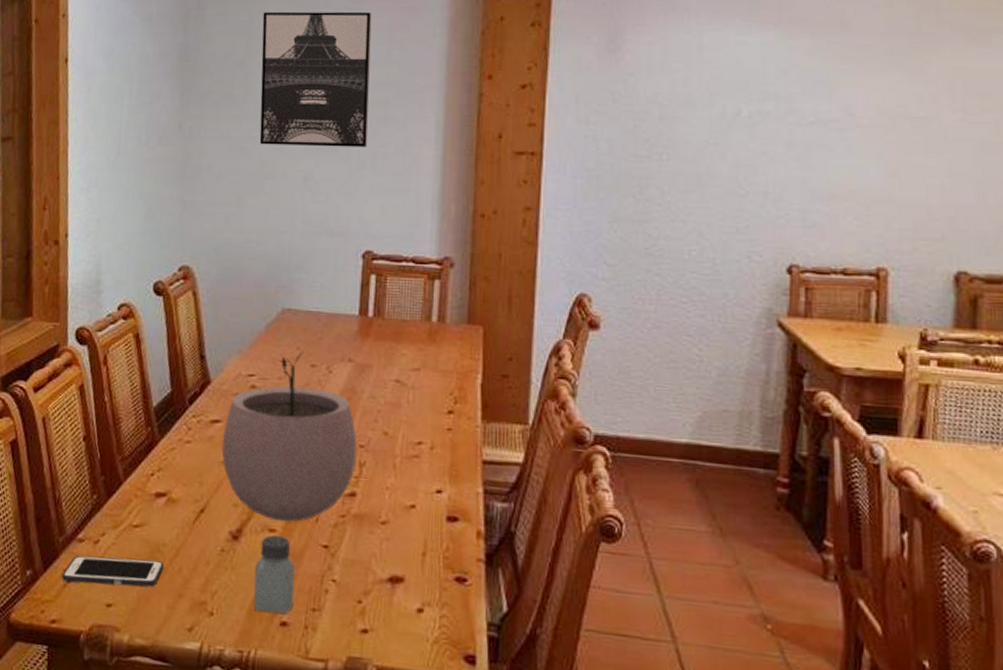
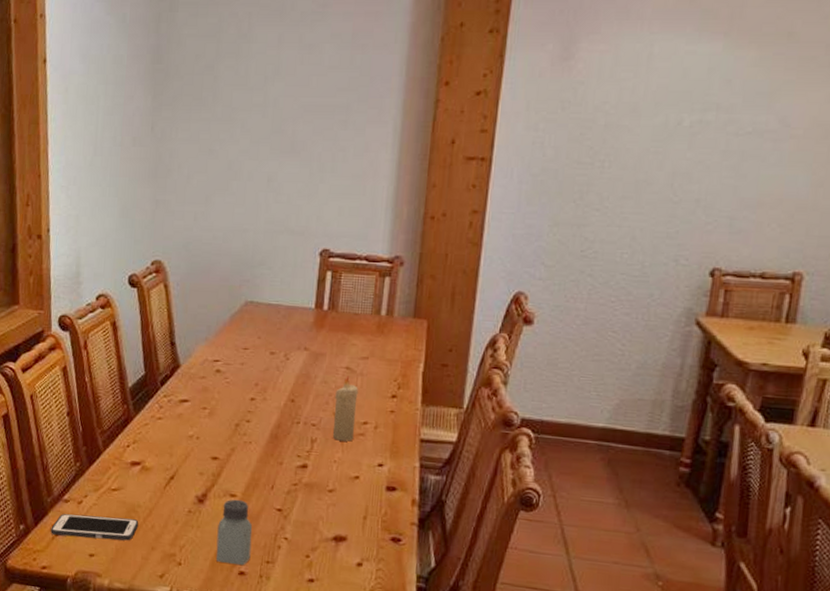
plant pot: present [221,350,357,522] -> none [189,339,310,489]
wall art: present [259,11,372,147] -> none [227,14,337,150]
candle: none [383,389,410,465] -> present [333,375,358,442]

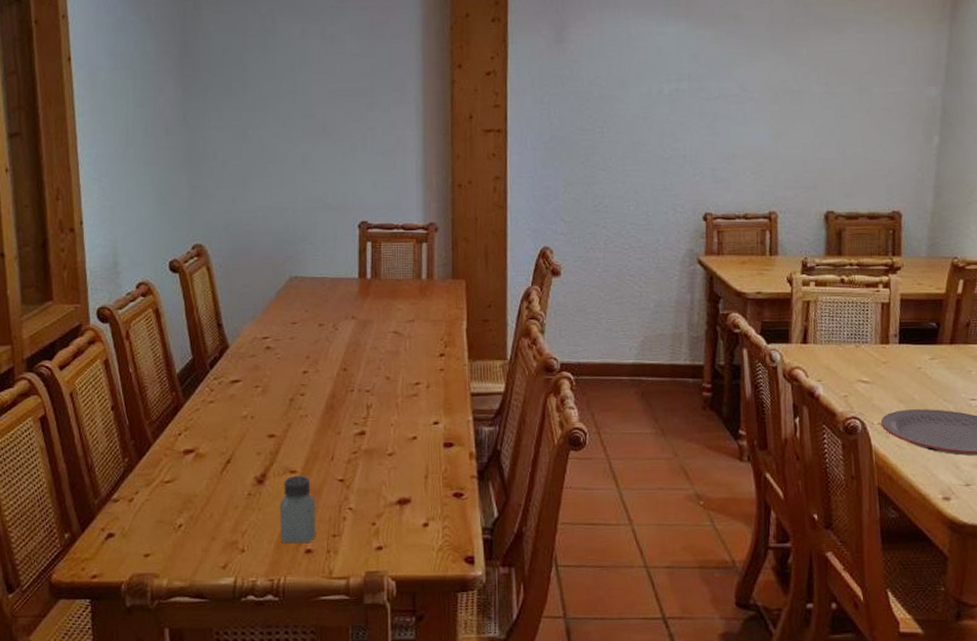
cell phone: present [51,513,139,541] -> none [100,510,196,539]
candle: present [333,375,358,442] -> none [386,339,408,404]

